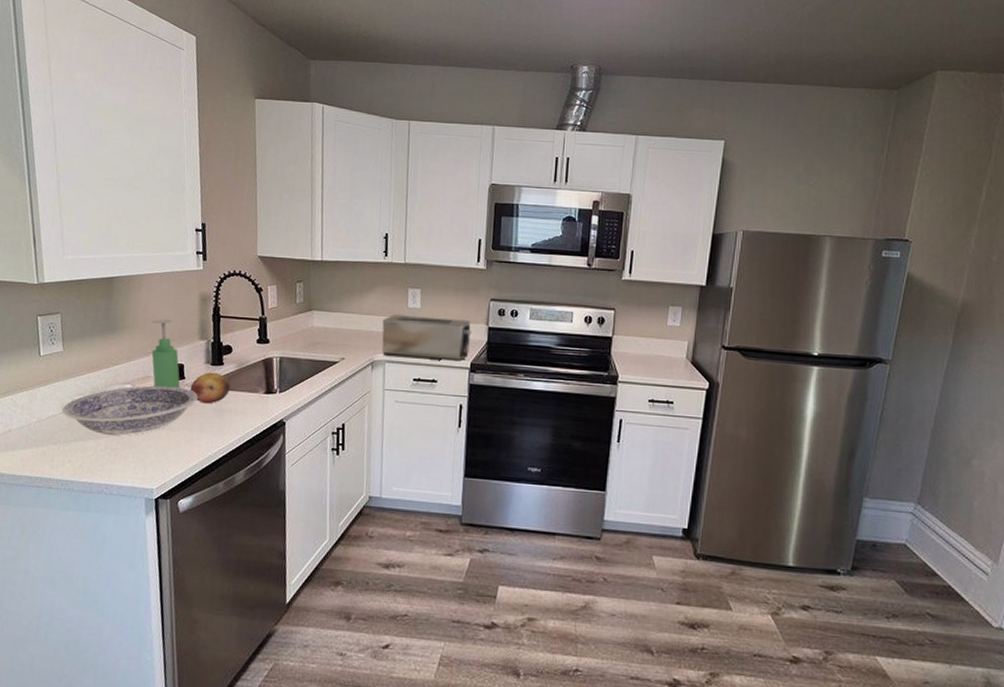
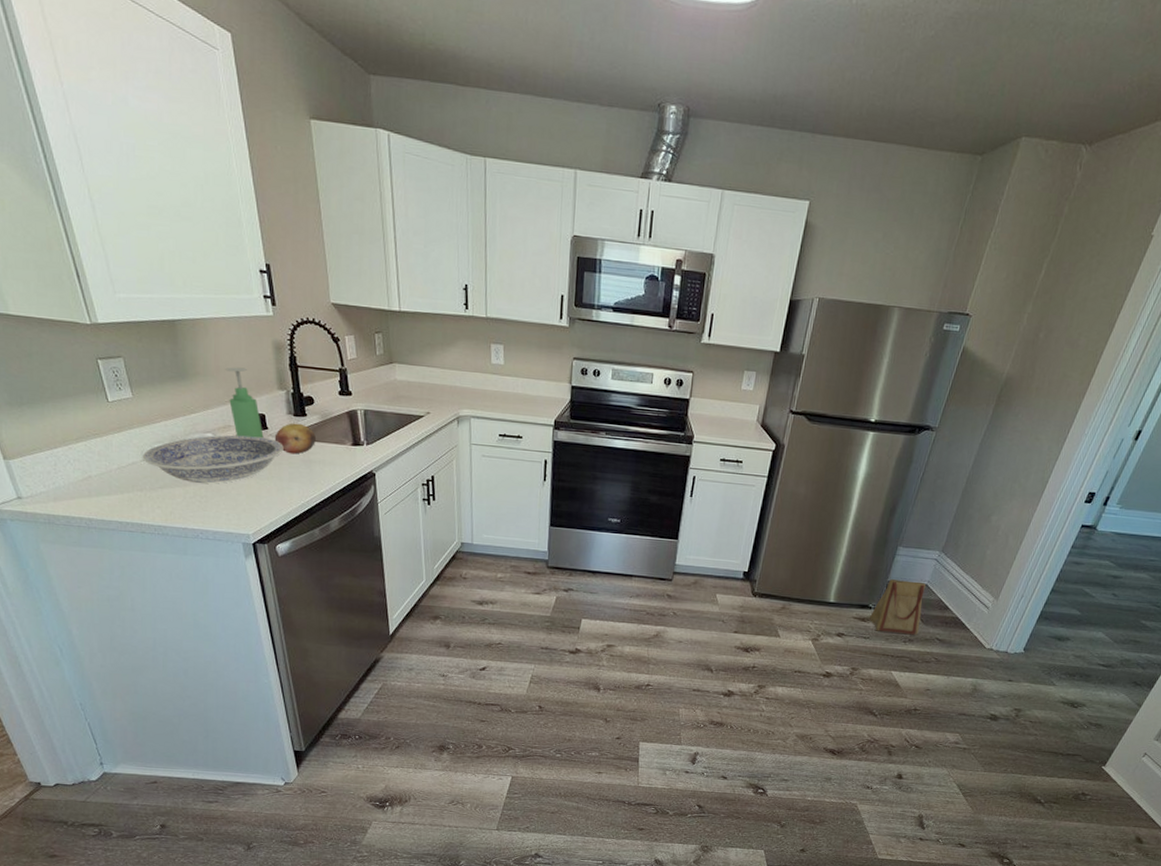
toaster: present [381,314,472,362] -> none [466,370,555,420]
shopping bag: none [838,536,905,609] -> present [868,578,927,636]

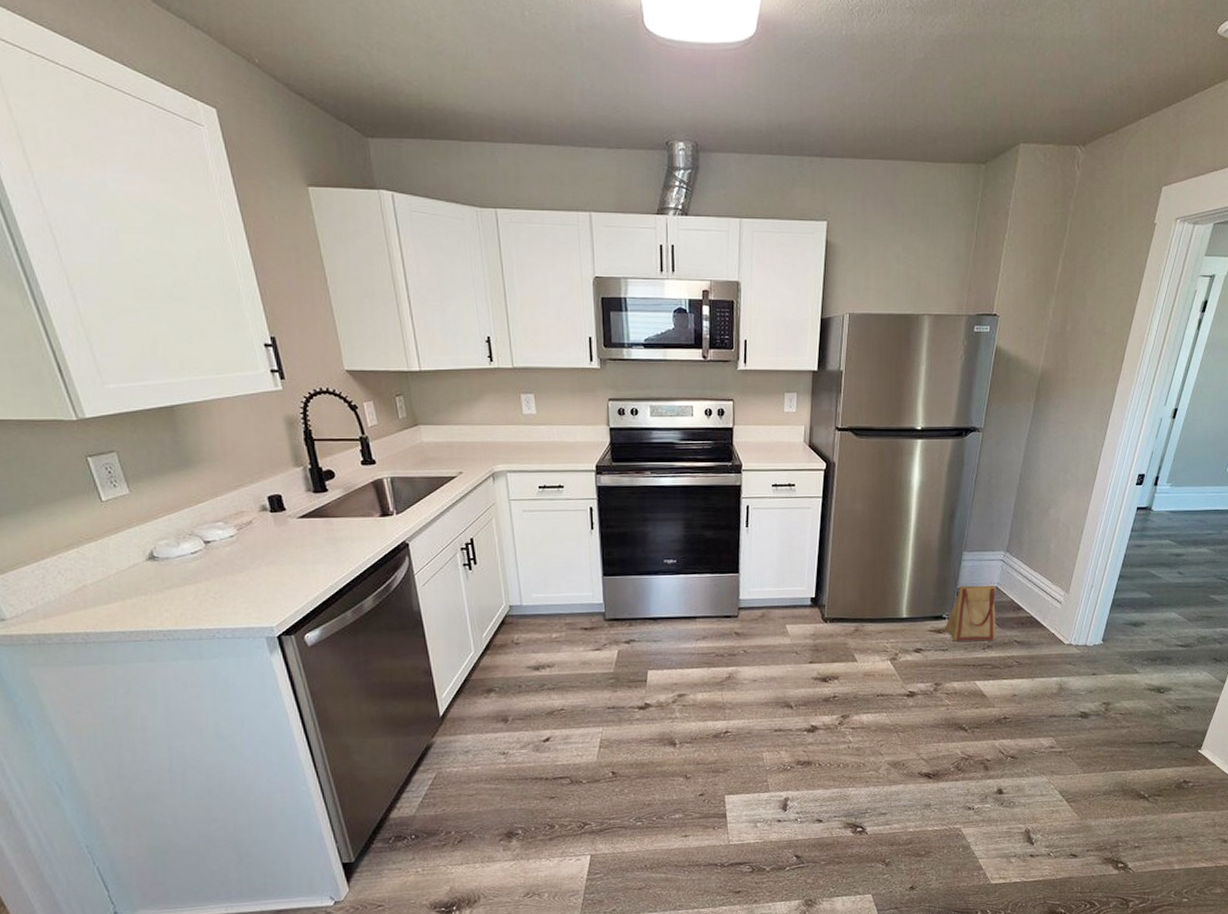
bowl: present [142,435,284,484] -> none [144,519,305,578]
soap dispenser: present [225,367,264,438] -> none [233,448,282,522]
fruit: present [274,423,317,455] -> none [293,500,341,534]

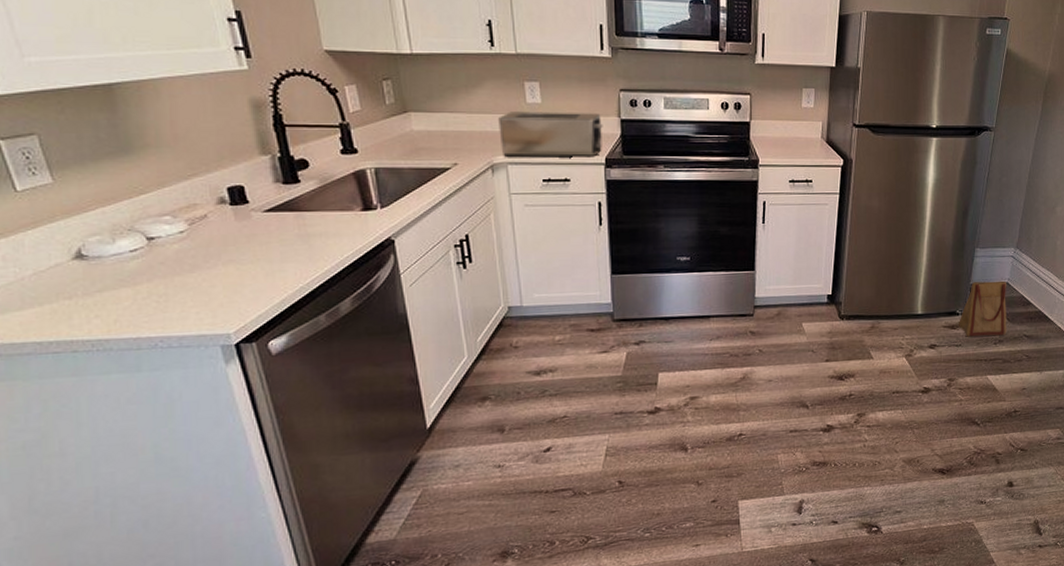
toaster: none [498,422,593,466] -> present [498,111,603,159]

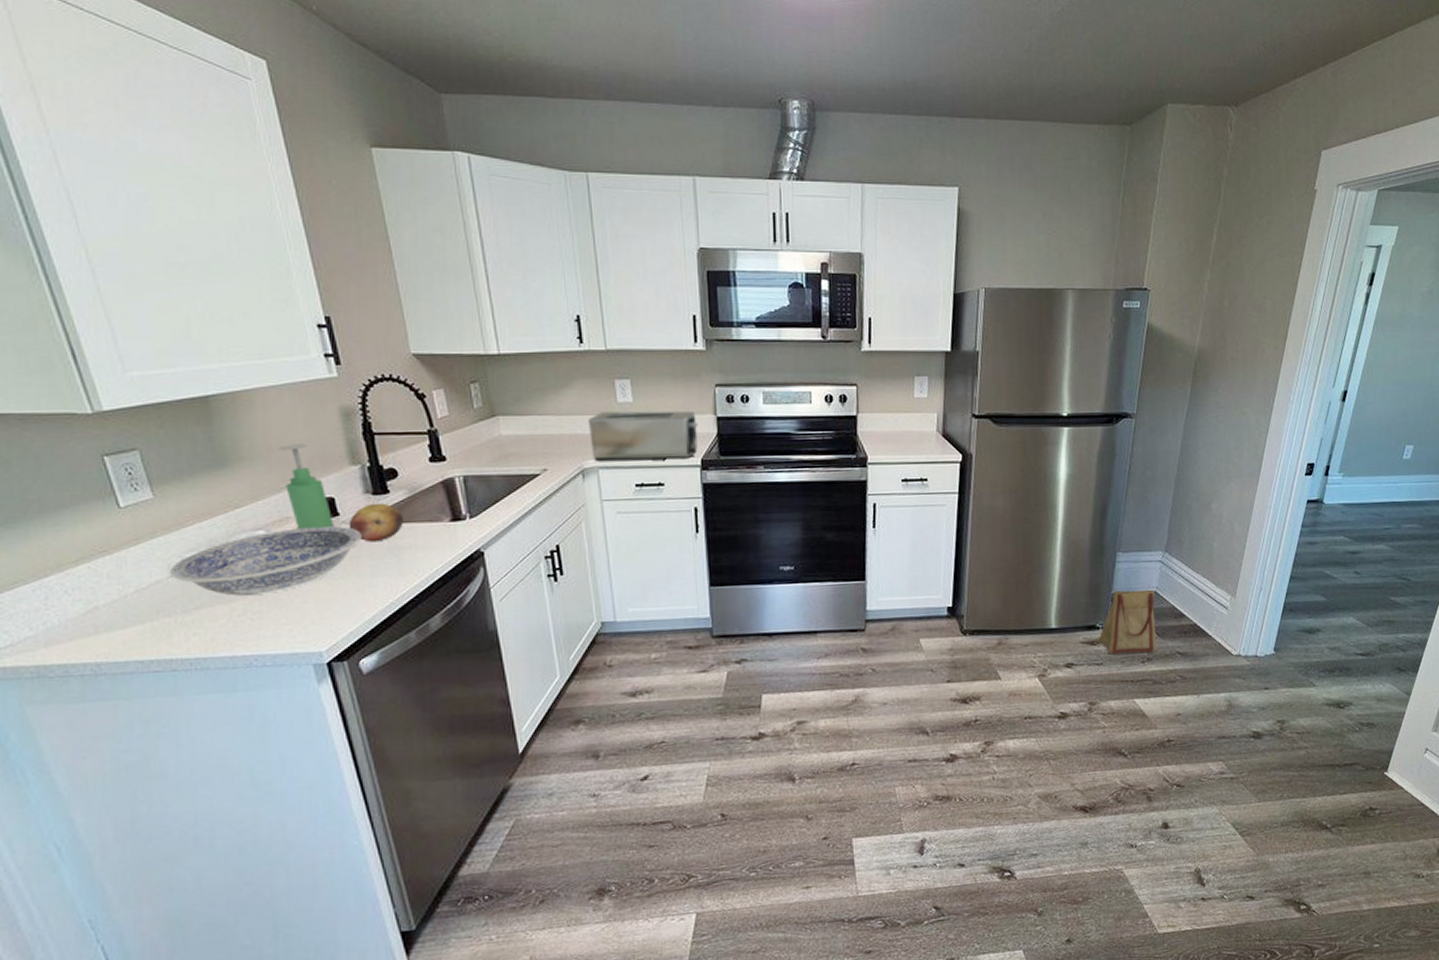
bowl: none [69,213,272,279] -> present [169,526,362,596]
soap dispenser: none [186,133,244,216] -> present [278,443,334,529]
fruit: none [258,192,316,230] -> present [348,503,405,543]

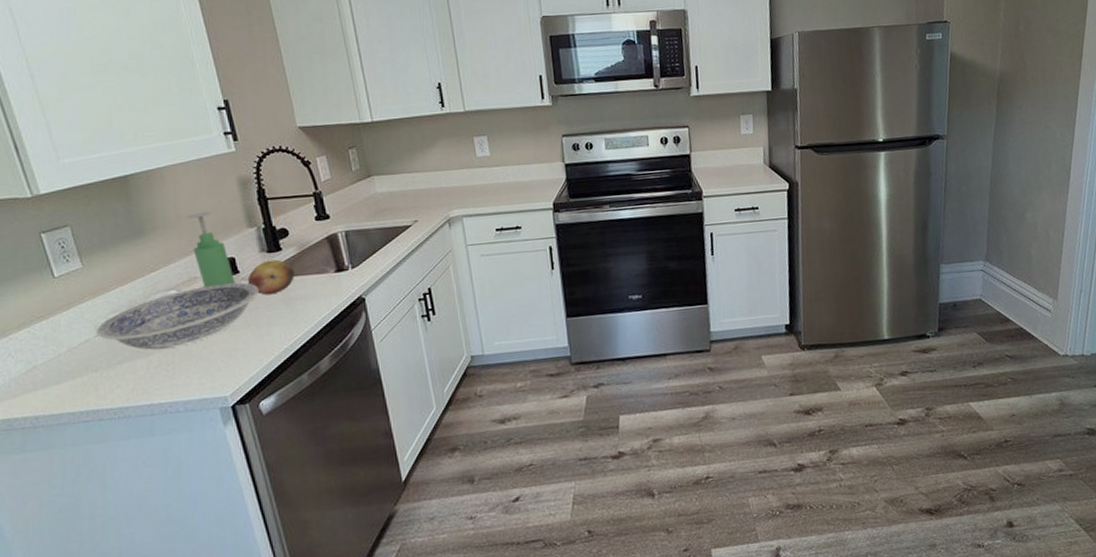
toaster: present [588,411,698,462] -> none [452,160,550,210]
shopping bag: present [1098,589,1156,655] -> none [929,297,986,361]

